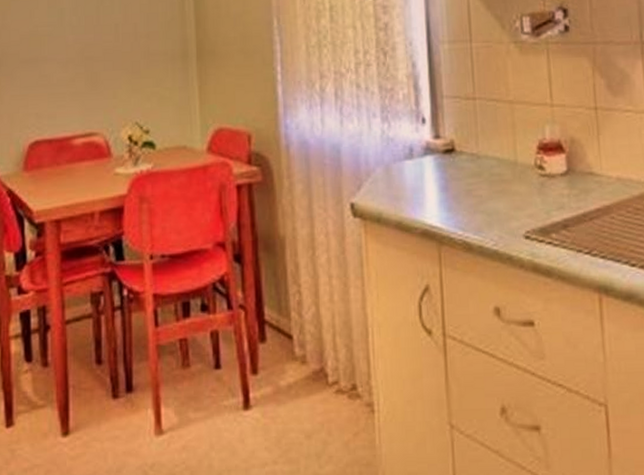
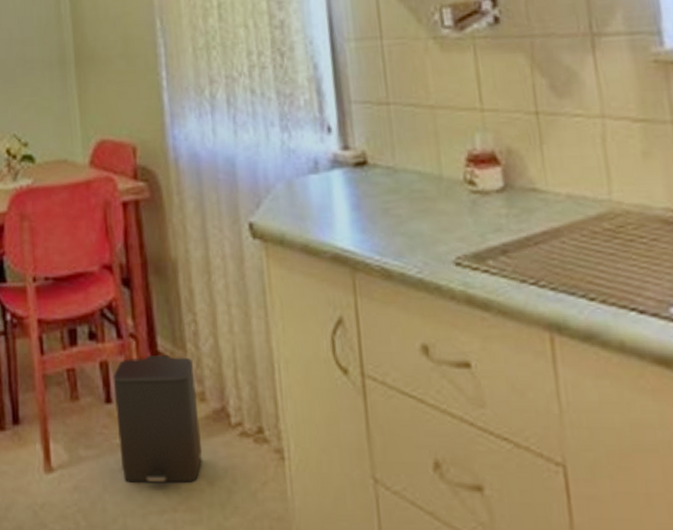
pedal bin: none [222,323,302,440] -> present [113,355,203,484]

